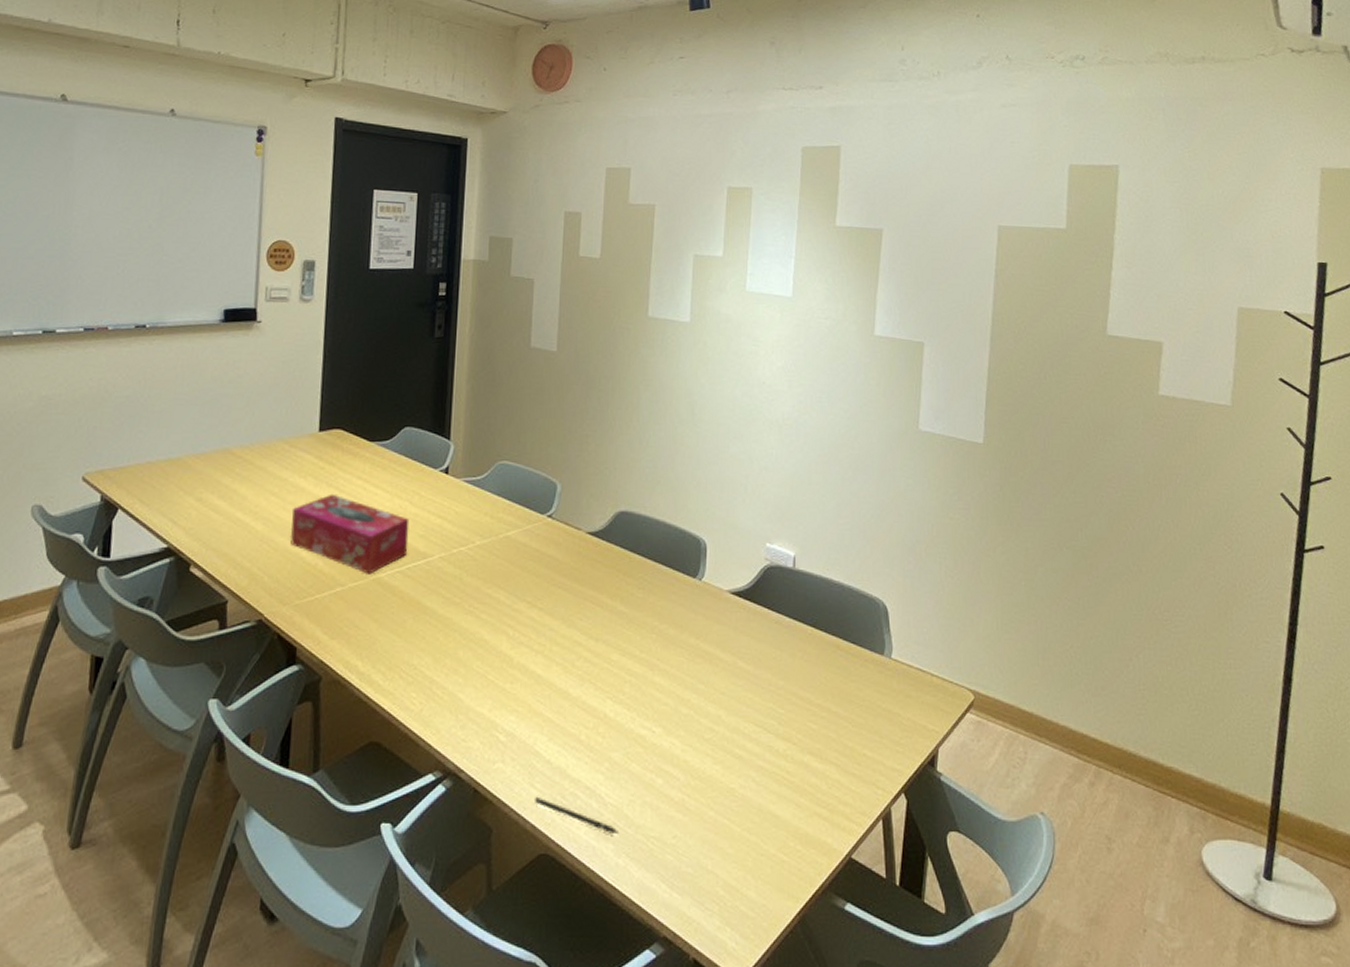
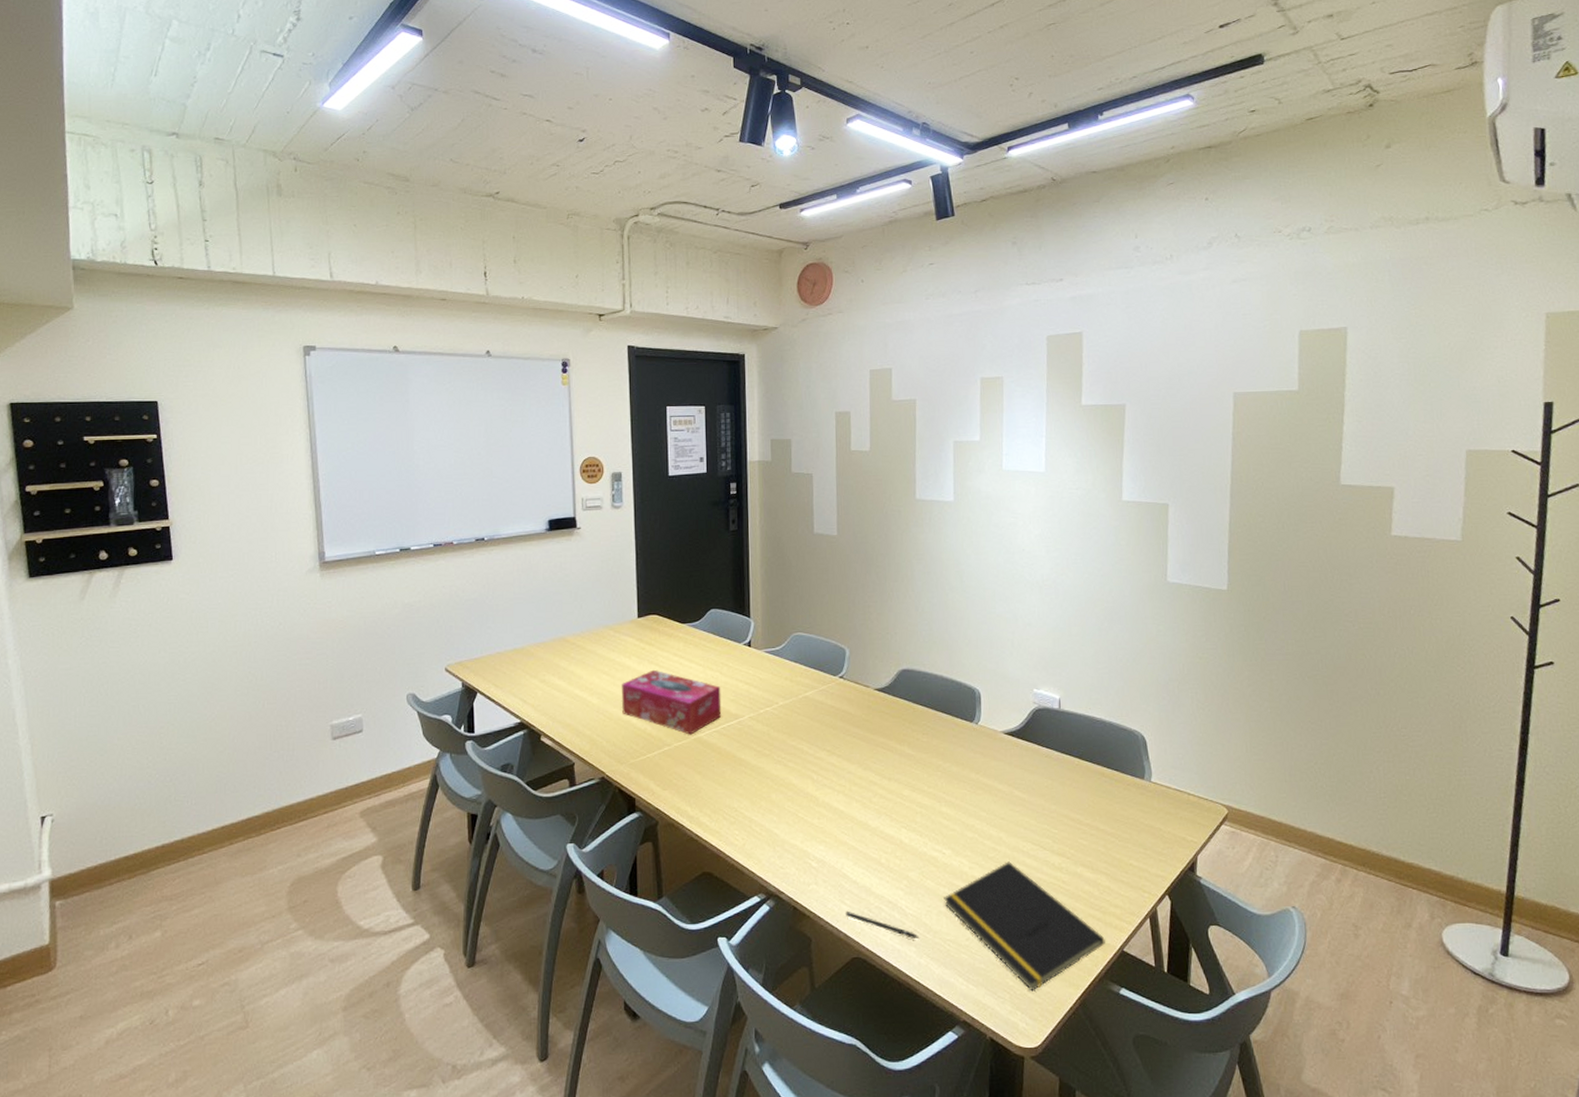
notepad: none [650,745,831,904] -> present [944,861,1105,992]

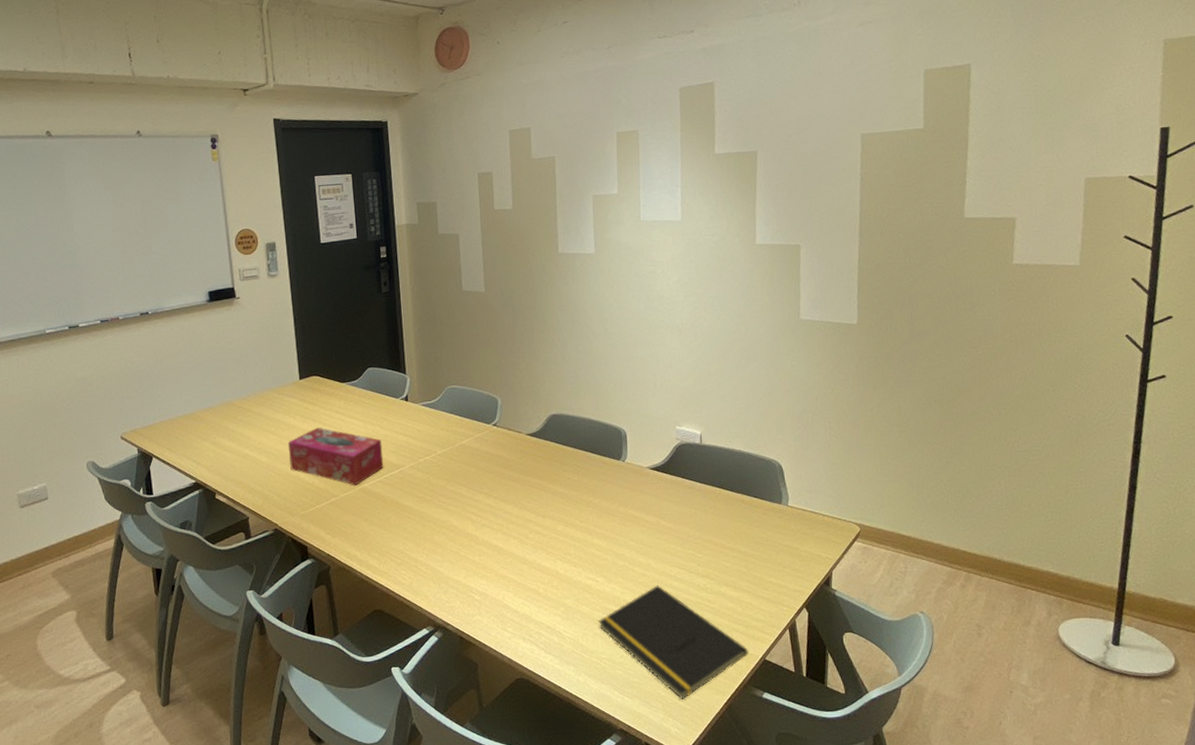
pen: present [846,910,920,939] -> none [508,637,578,659]

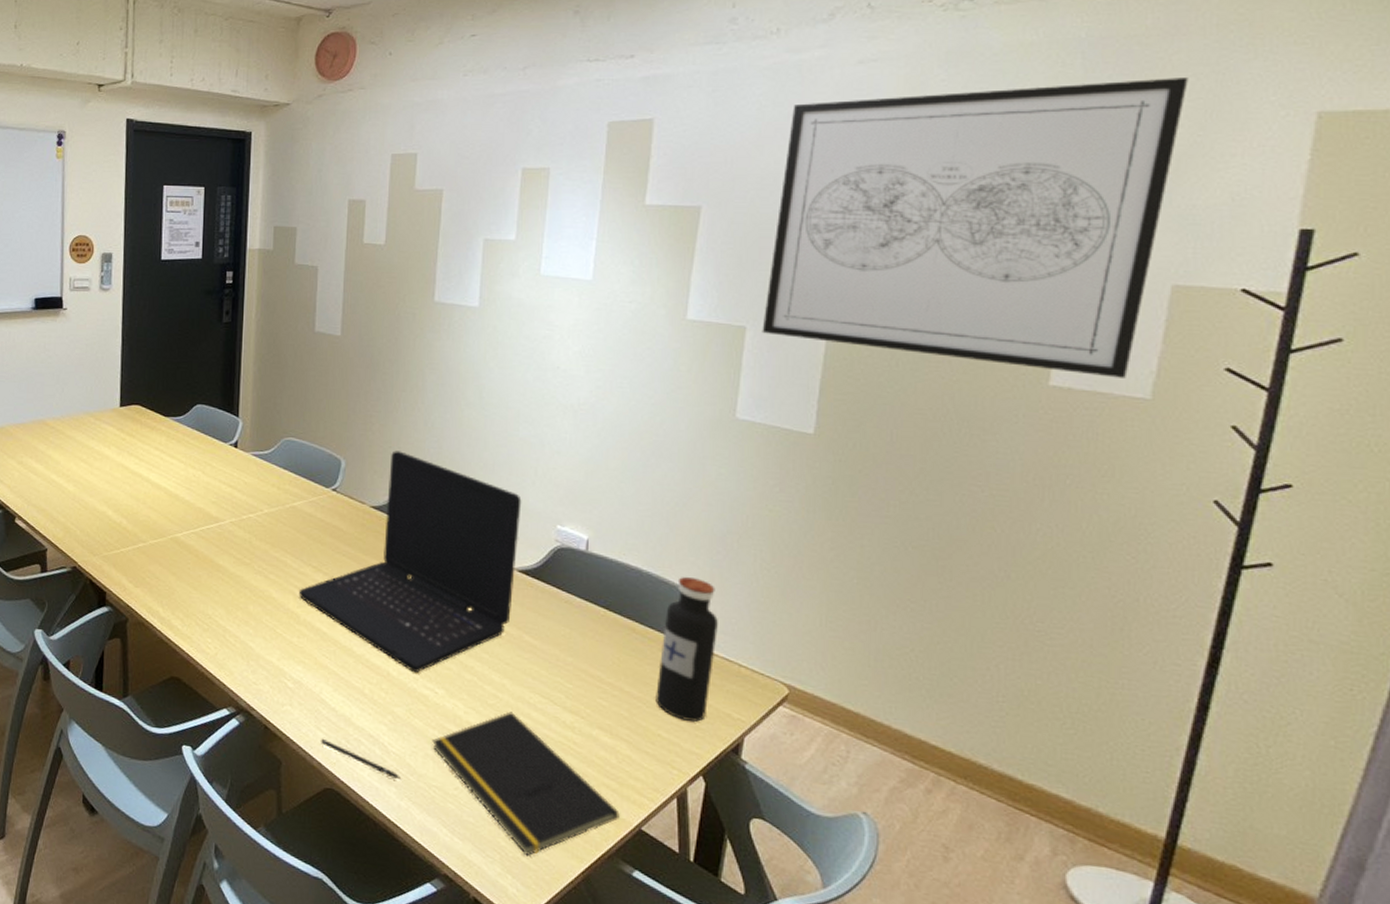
tissue box: present [288,427,384,486] -> none [97,462,202,534]
laptop: none [475,383,649,568] -> present [298,451,522,673]
pen: none [508,637,578,659] -> present [321,738,402,779]
water bottle: none [764,451,805,567] -> present [655,576,718,722]
wall art: none [811,20,1082,253] -> present [762,78,1188,378]

